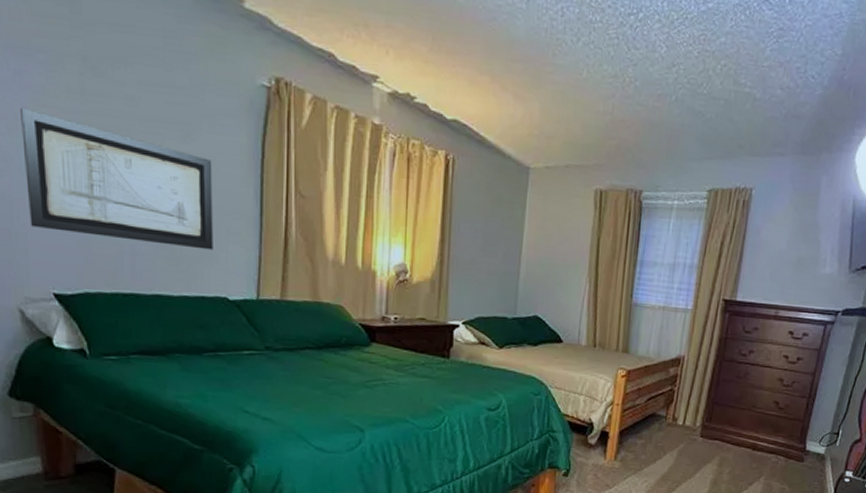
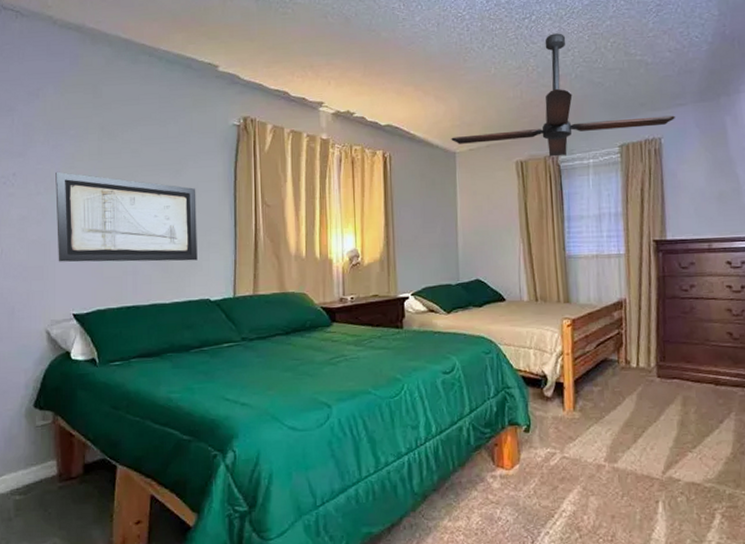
ceiling fan: none [526,40,772,192] -> present [451,33,675,157]

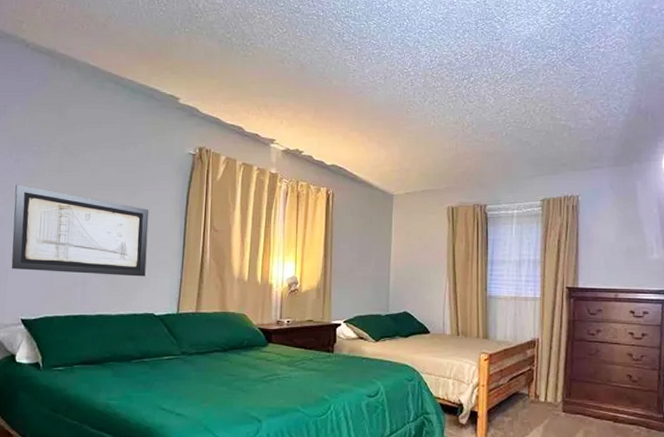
ceiling fan: present [451,33,675,157] -> none [390,95,592,205]

